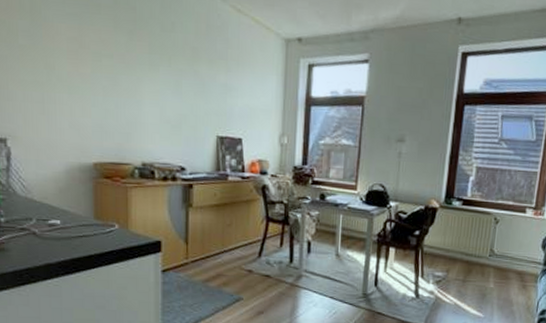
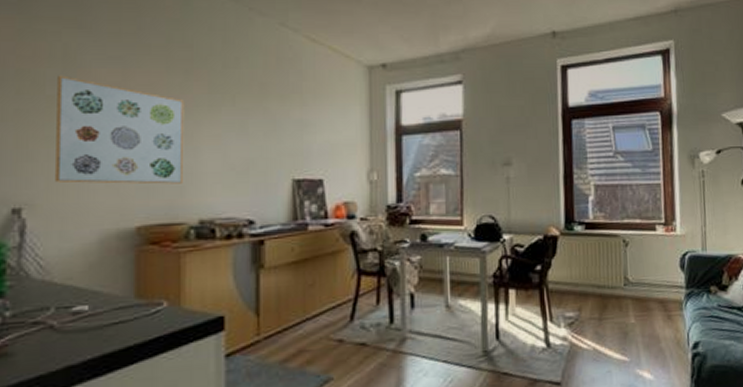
wall art: none [27,27,130,131] -> present [55,75,185,185]

